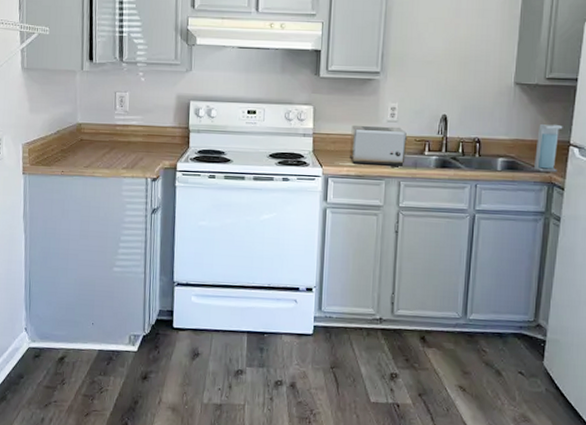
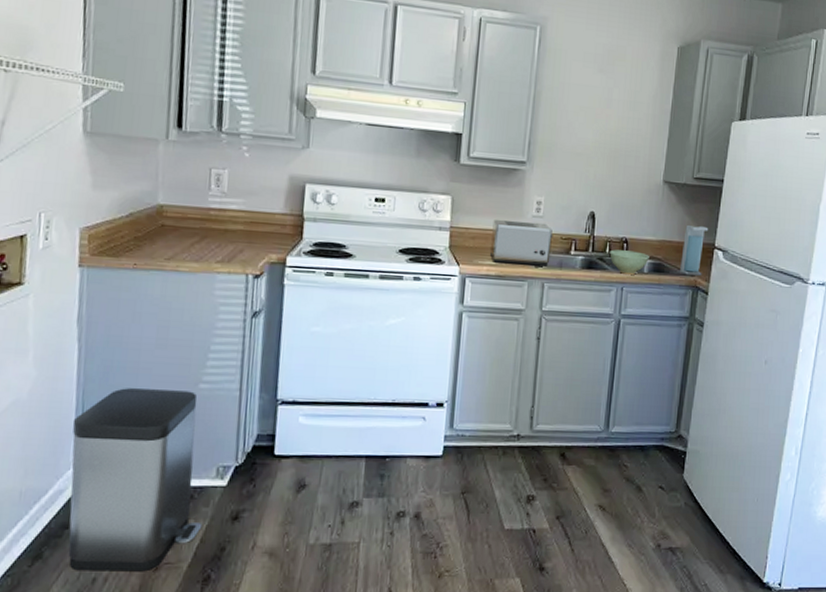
pedal bin: none [23,270,120,416] -> present [68,388,202,572]
bowl: none [462,149,502,174] -> present [609,249,649,276]

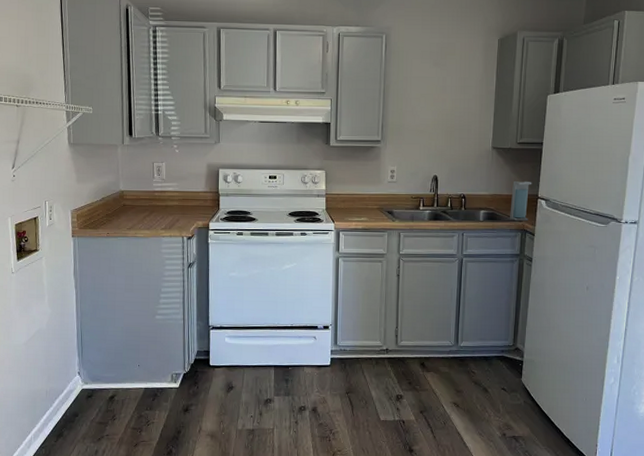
pedal bin: present [68,388,202,572] -> none [76,320,164,447]
toaster: present [490,219,554,268] -> none [357,186,405,221]
bowl: present [609,249,649,276] -> none [451,204,484,224]

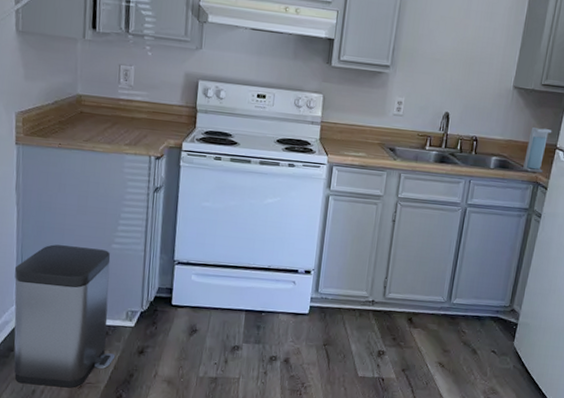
pedal bin: none [76,320,164,447] -> present [14,244,116,388]

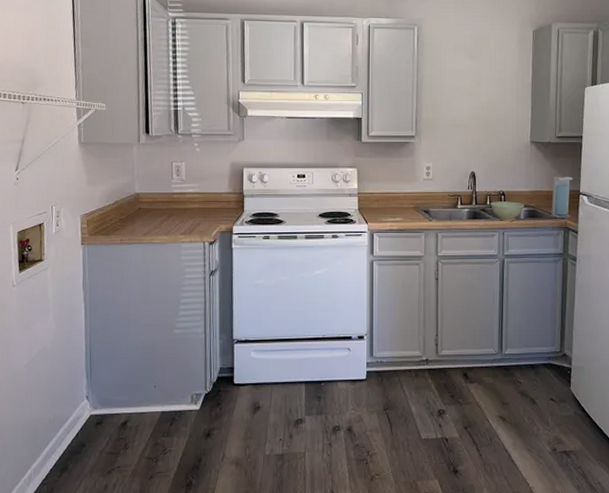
pedal bin: present [14,244,116,388] -> none [84,336,183,480]
bowl: none [460,146,496,171] -> present [490,201,524,222]

